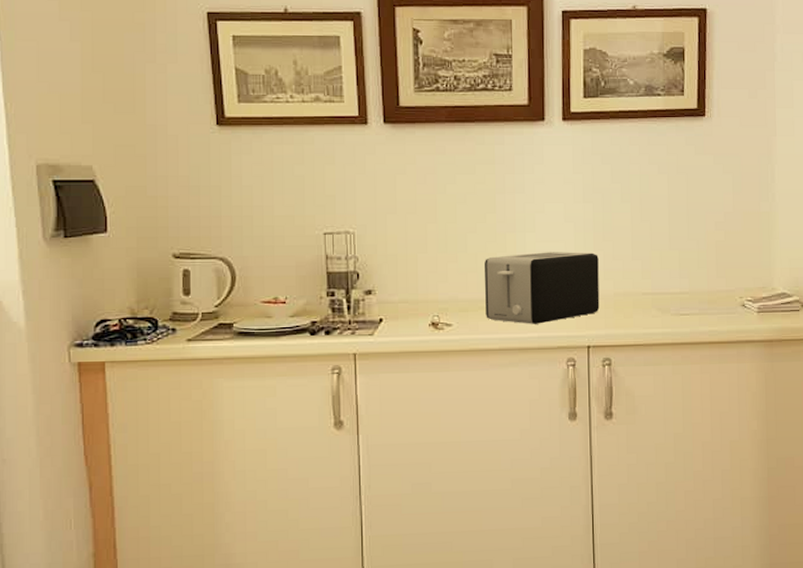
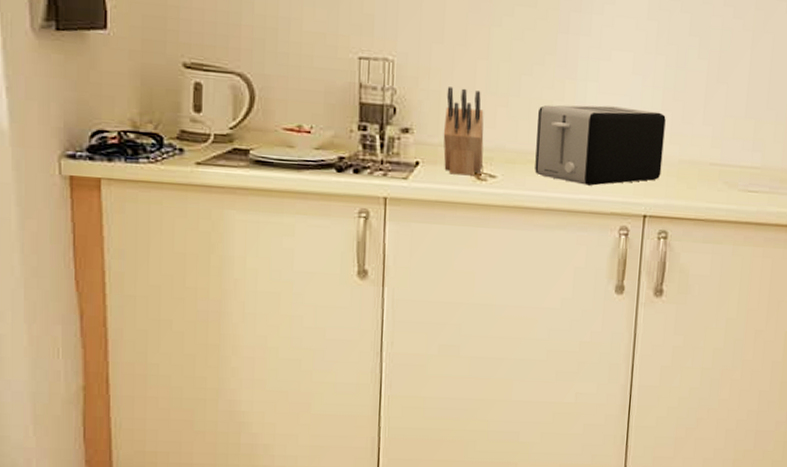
knife block: none [402,250,439,327] -> present [443,87,484,176]

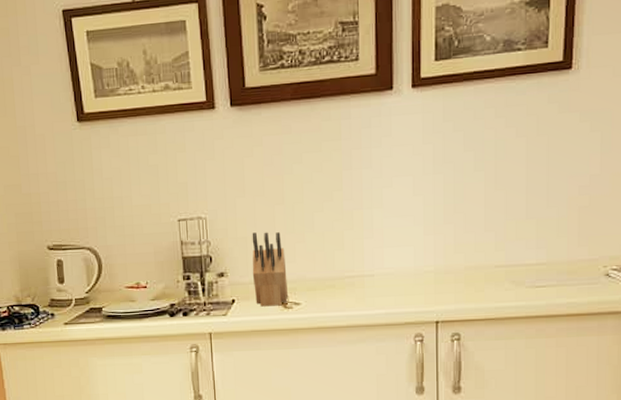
toaster: present [535,104,666,186] -> none [332,226,449,301]

